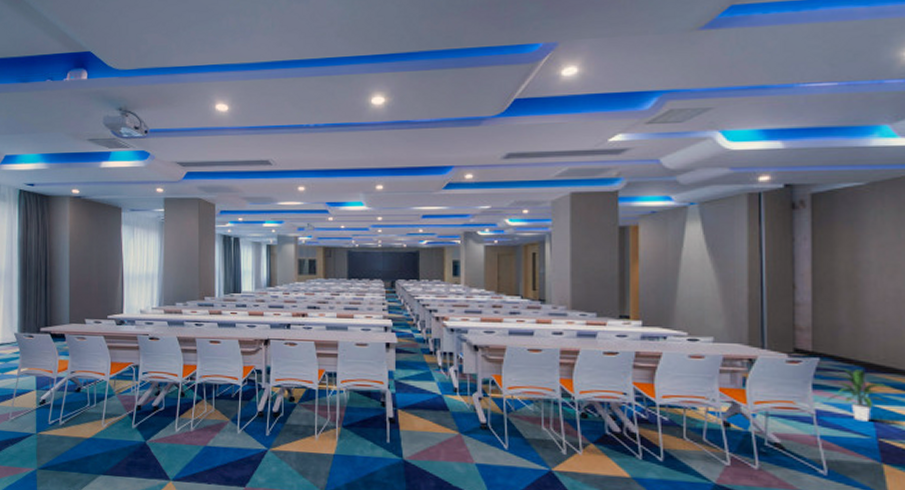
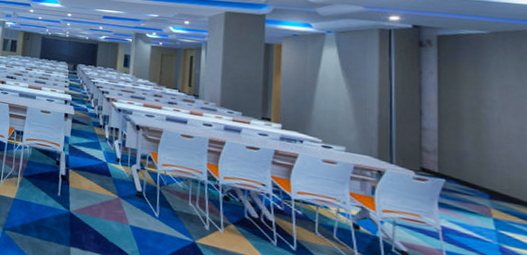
indoor plant: present [827,369,890,421] -> none [453,192,515,245]

